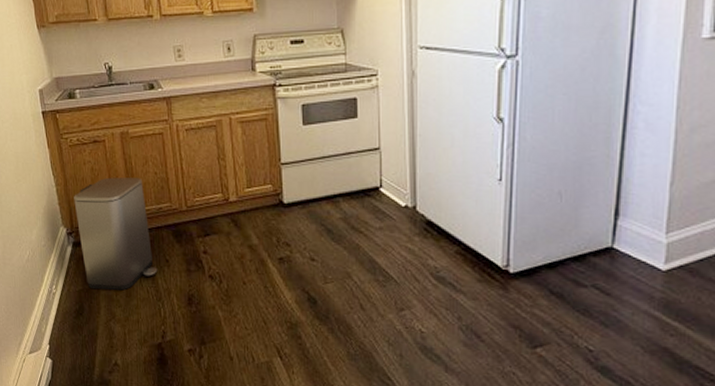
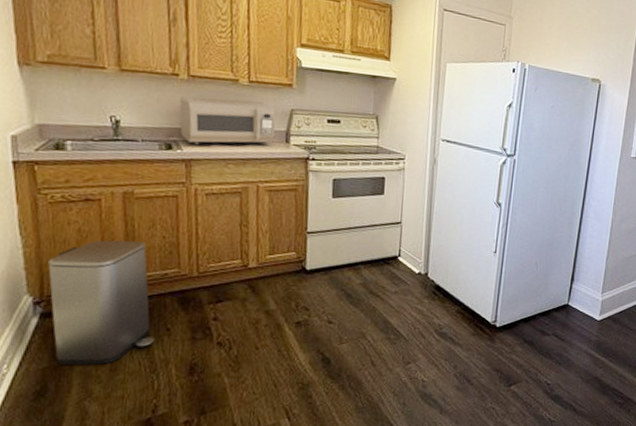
microwave: none [156,32,241,83] -> present [179,97,276,146]

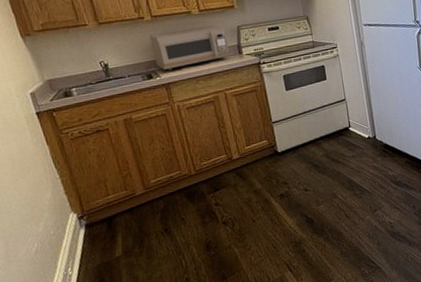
pedal bin: present [48,240,155,366] -> none [81,155,175,262]

